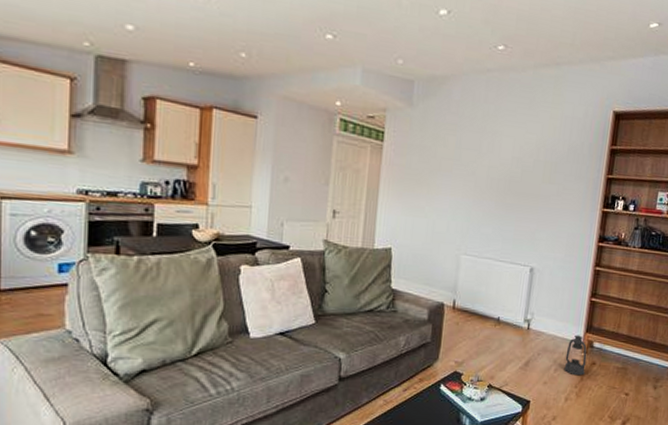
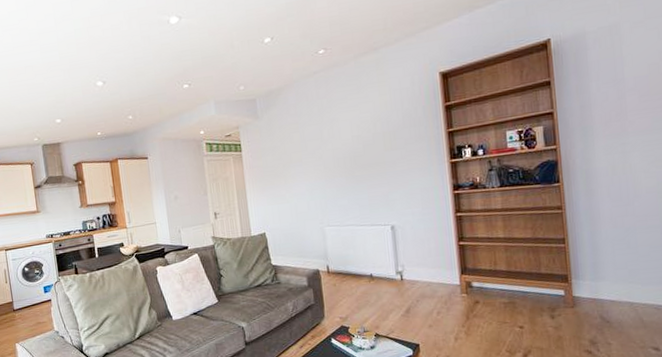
lantern: present [564,335,587,376] -> none [445,277,469,316]

